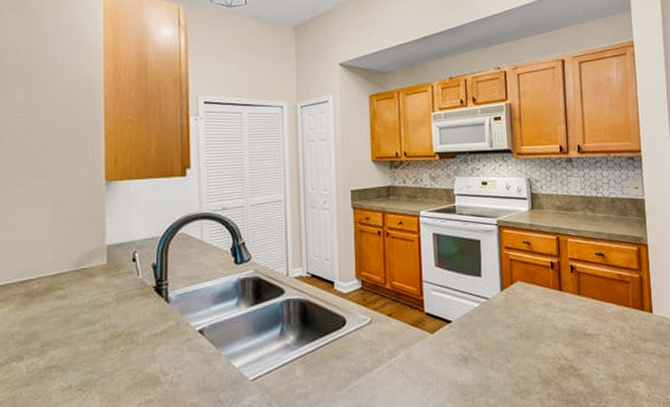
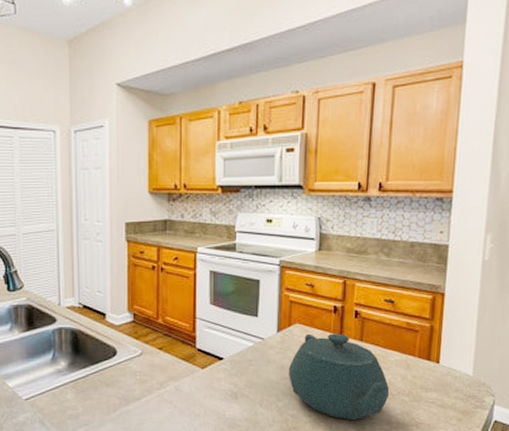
teapot: none [514,288,612,378] -> present [288,333,390,421]

